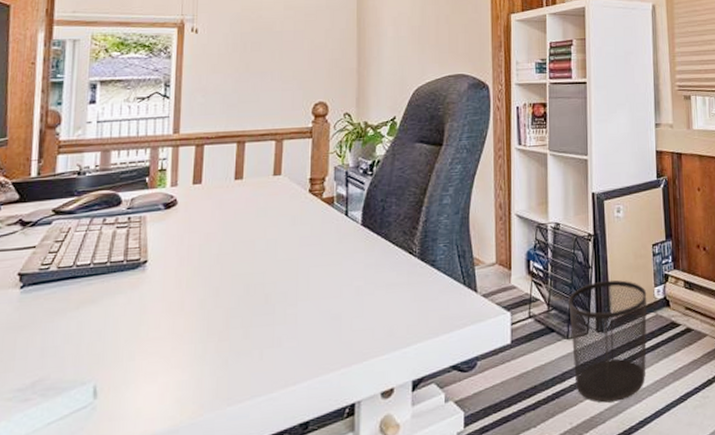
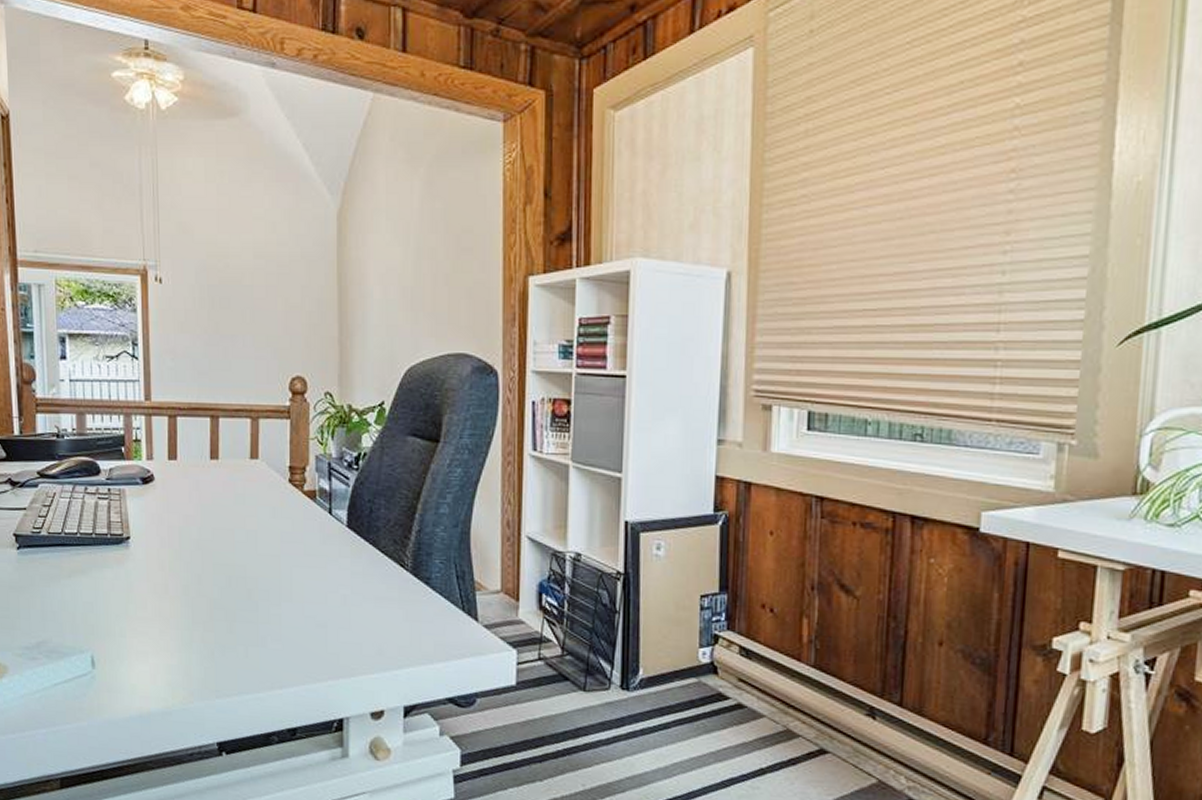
waste bin: present [568,280,647,403] -> none [587,630,689,772]

